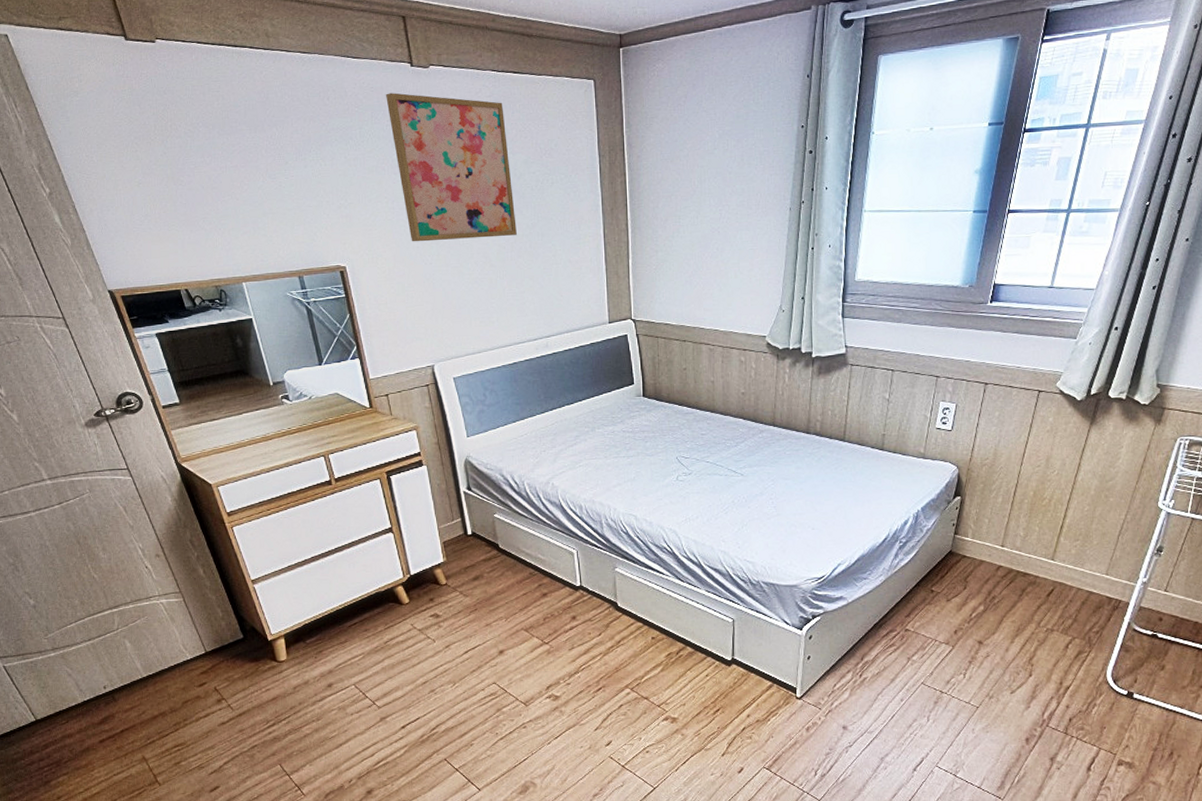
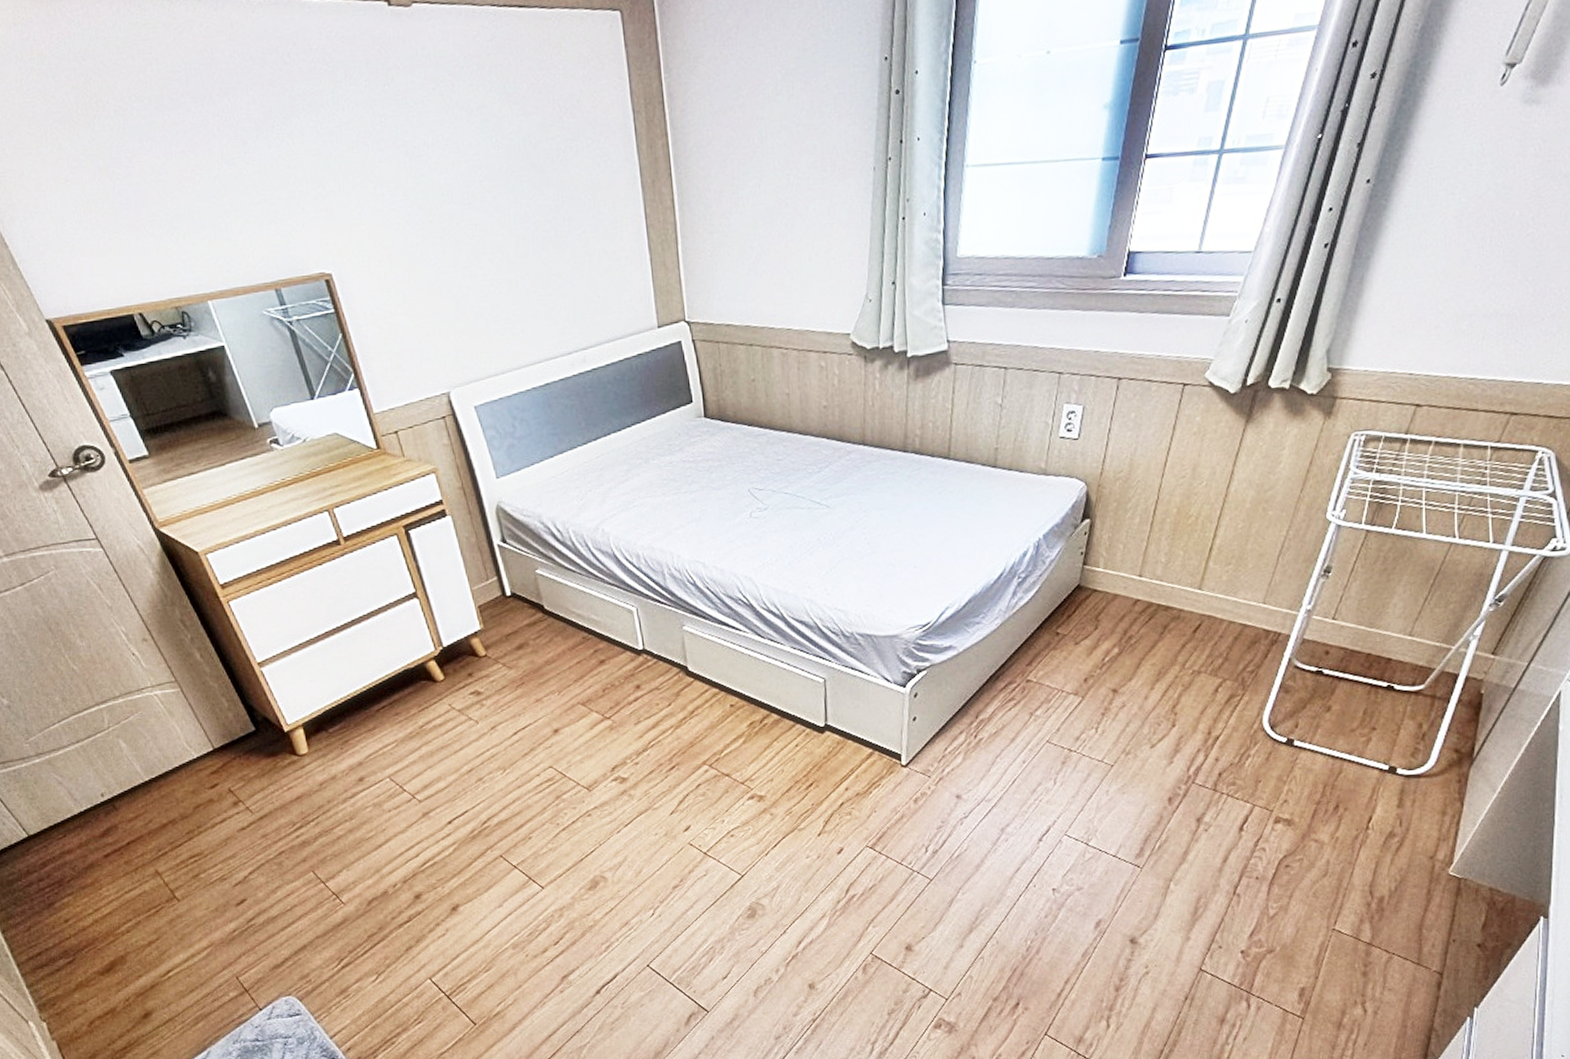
wall art: present [386,93,517,242] -> none [360,42,538,238]

